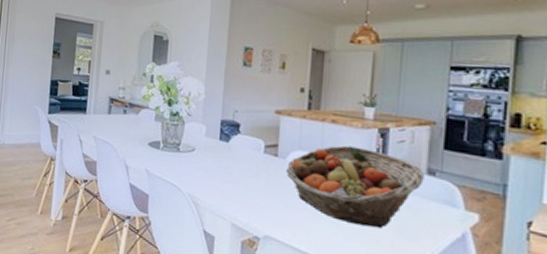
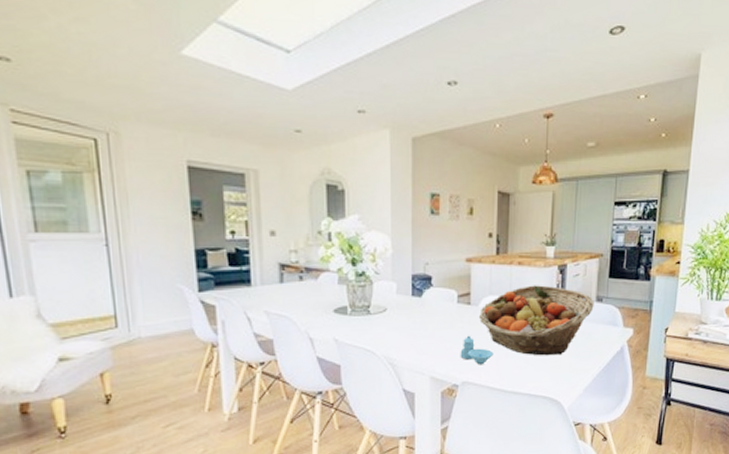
salt and pepper shaker set: none [263,187,300,222] -> present [460,335,494,365]

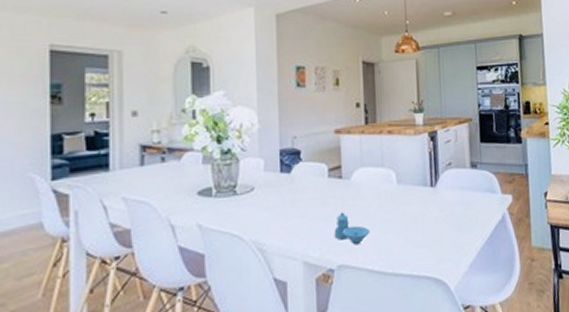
fruit basket: present [479,285,594,356] -> none [352,153,469,231]

